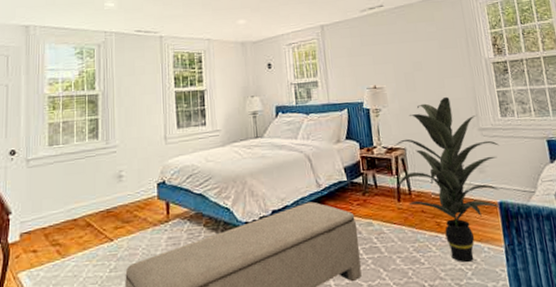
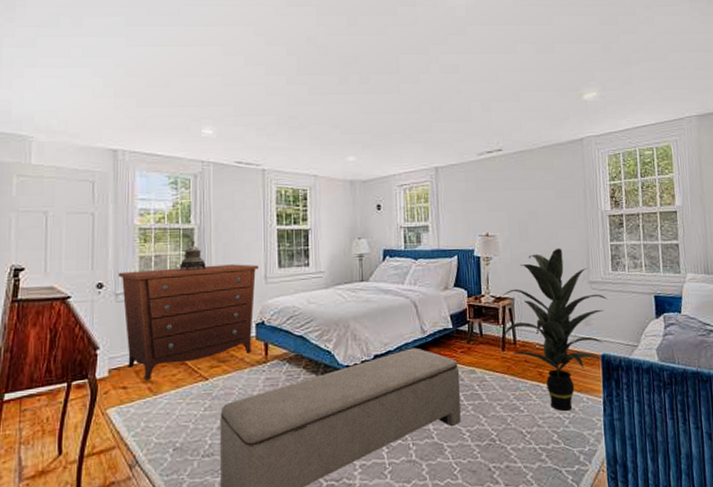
dresser: none [29,126,159,244] -> present [118,264,258,381]
decorative urn: none [85,105,110,135] -> present [179,240,206,271]

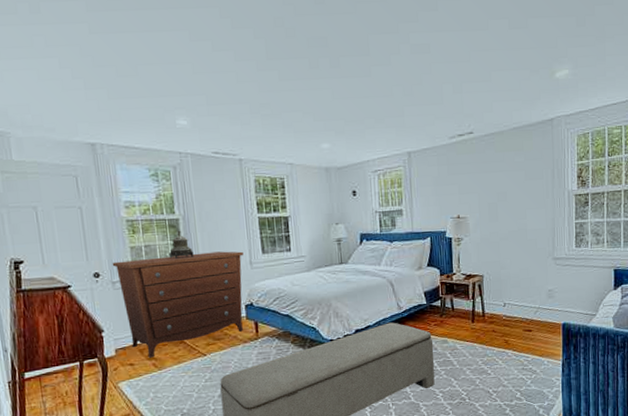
indoor plant: present [502,248,607,412] -> none [472,227,570,374]

